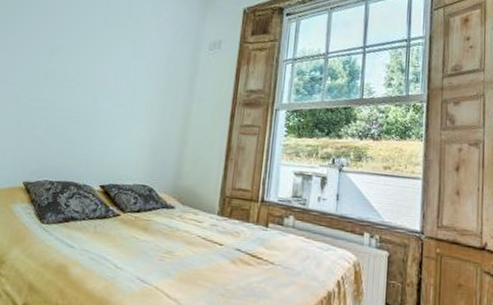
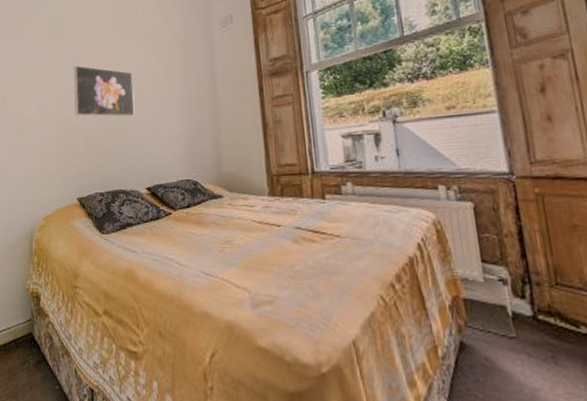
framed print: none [43,48,113,113] -> present [73,65,135,118]

